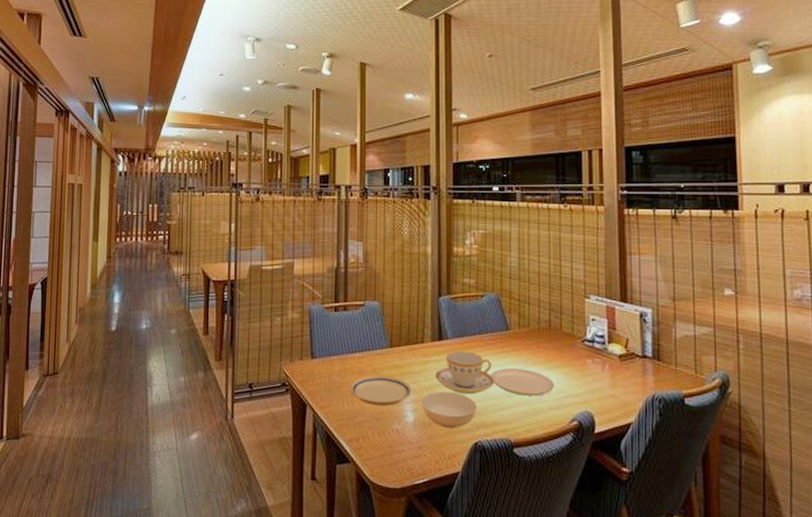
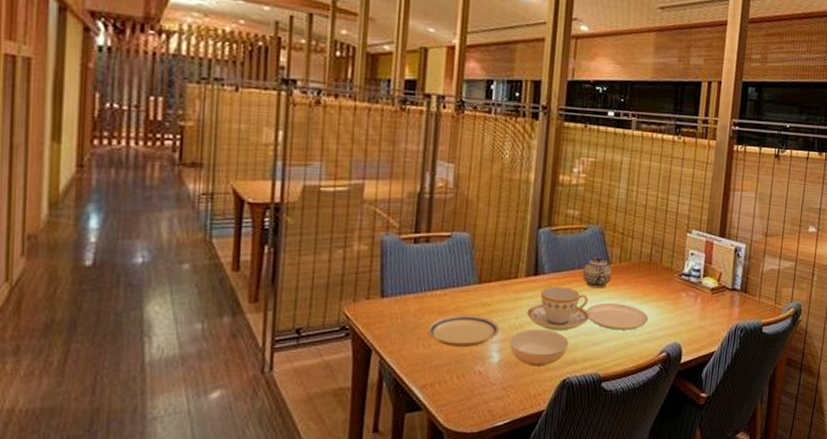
teapot: none [484,322,513,354] -> present [583,256,613,289]

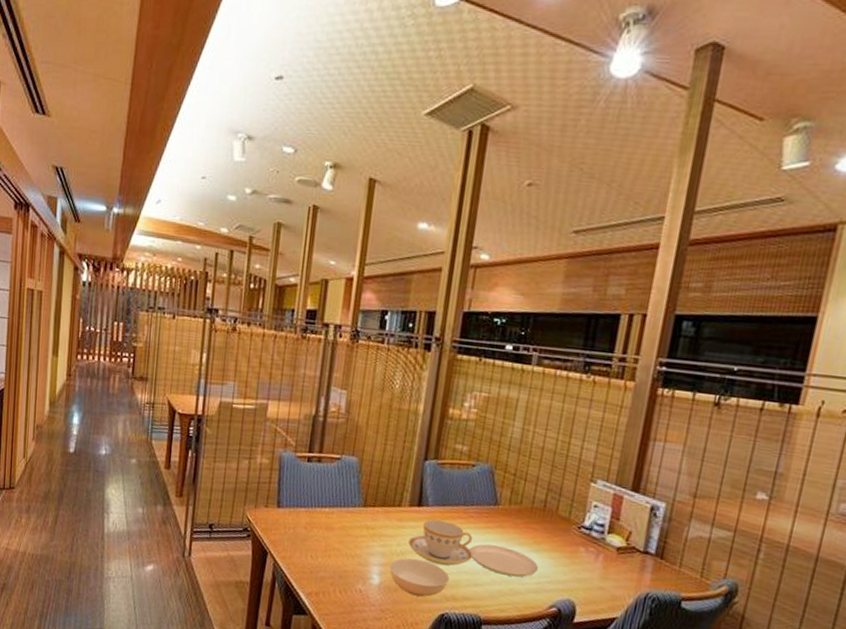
plate: present [427,314,500,347] -> none [315,532,382,565]
teapot: present [583,256,613,289] -> none [468,495,501,529]

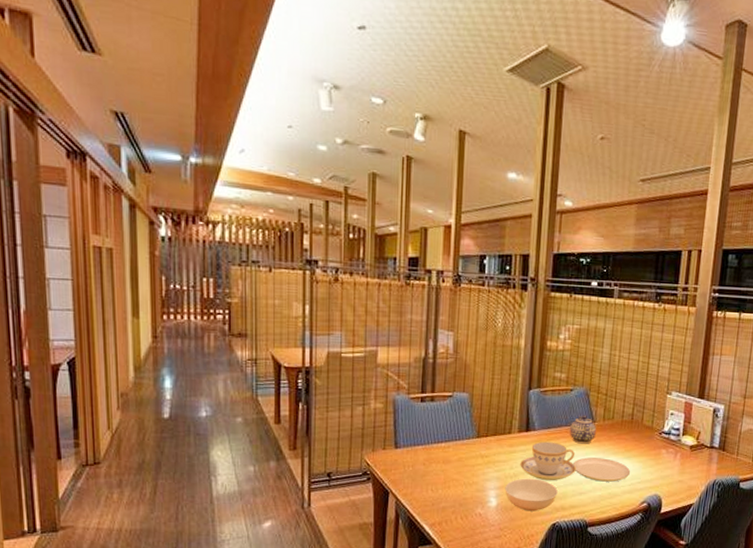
teapot: none [468,495,501,529] -> present [569,415,597,444]

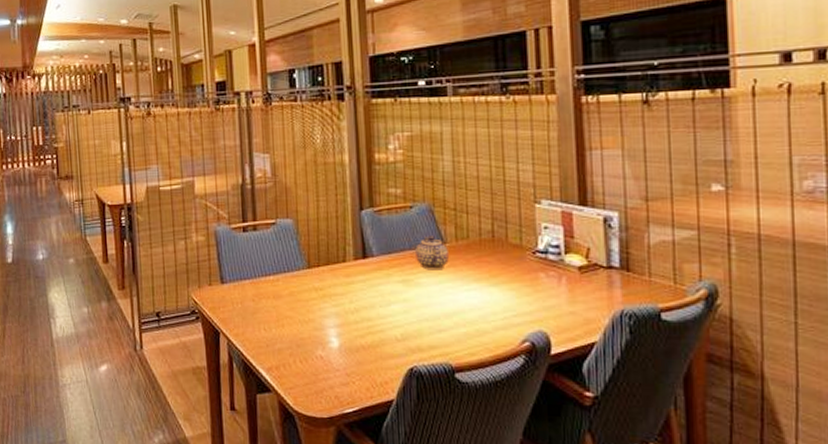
bowl: present [505,478,558,511] -> none [346,313,411,353]
teacup: present [520,441,577,480] -> none [361,269,431,315]
plate: present [573,457,631,482] -> none [425,286,502,316]

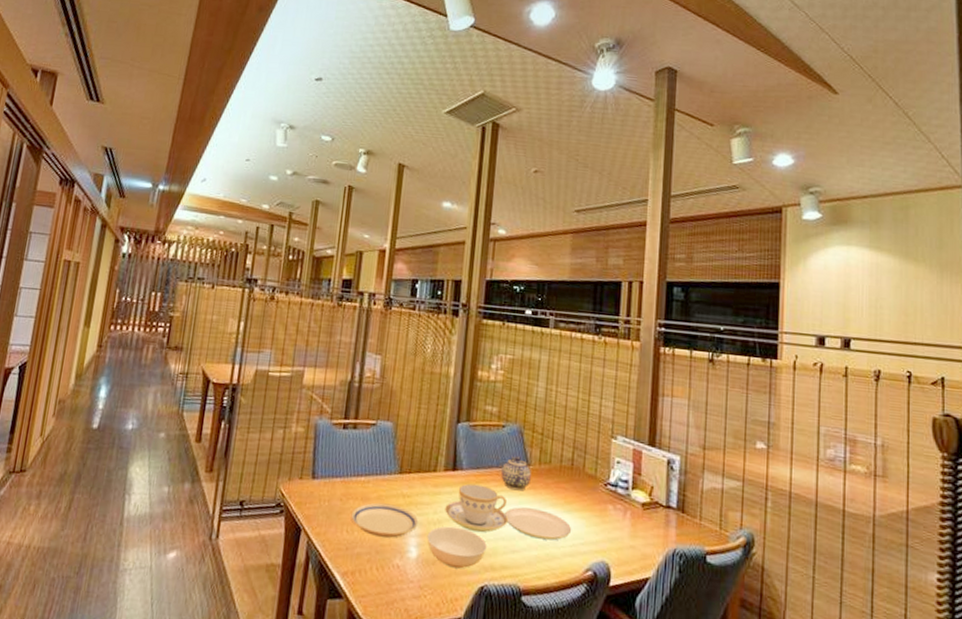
plate: none [266,299,336,331] -> present [351,502,419,538]
bowl: none [346,313,411,353] -> present [427,526,487,569]
teacup: none [361,269,431,315] -> present [445,483,509,533]
plate: none [425,286,502,316] -> present [505,507,572,541]

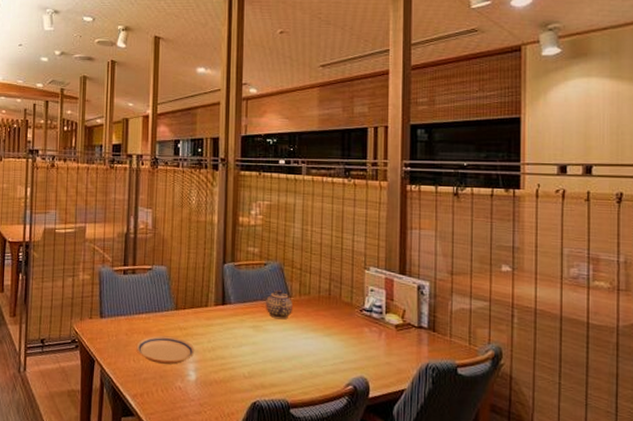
bowl: present [427,526,487,569] -> none [203,352,257,388]
teacup: present [445,483,509,533] -> none [218,315,275,356]
plate: present [505,507,572,541] -> none [271,333,332,361]

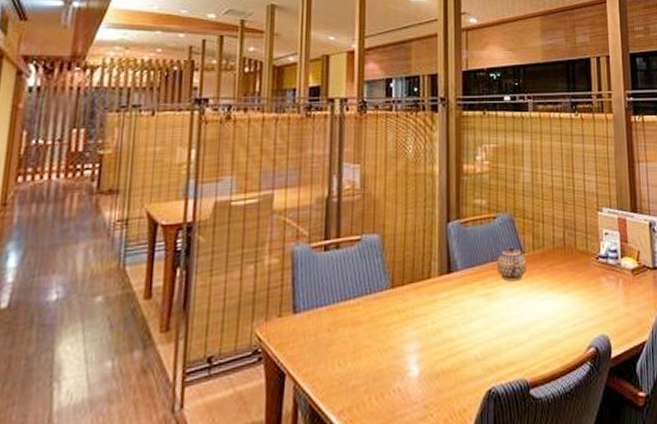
plate: present [136,335,195,365] -> none [342,323,417,363]

